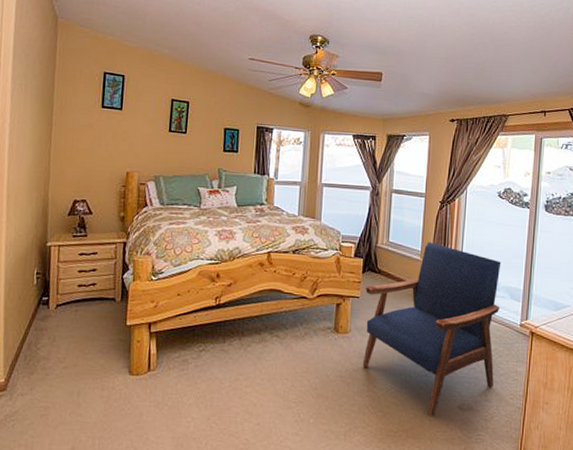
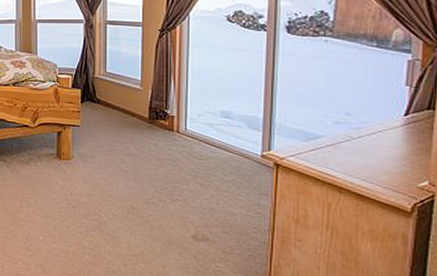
armchair: present [362,241,501,418] -> none [86,71,235,245]

